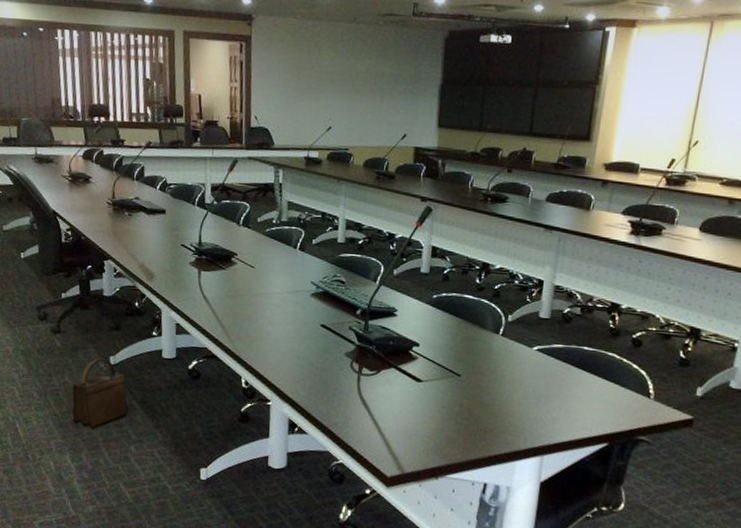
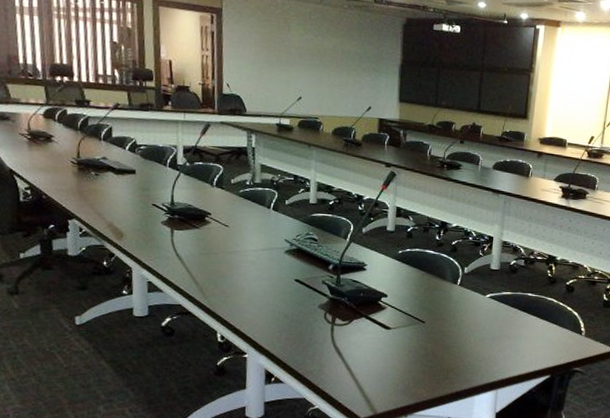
handbag: present [72,358,128,430] -> none [32,319,96,393]

